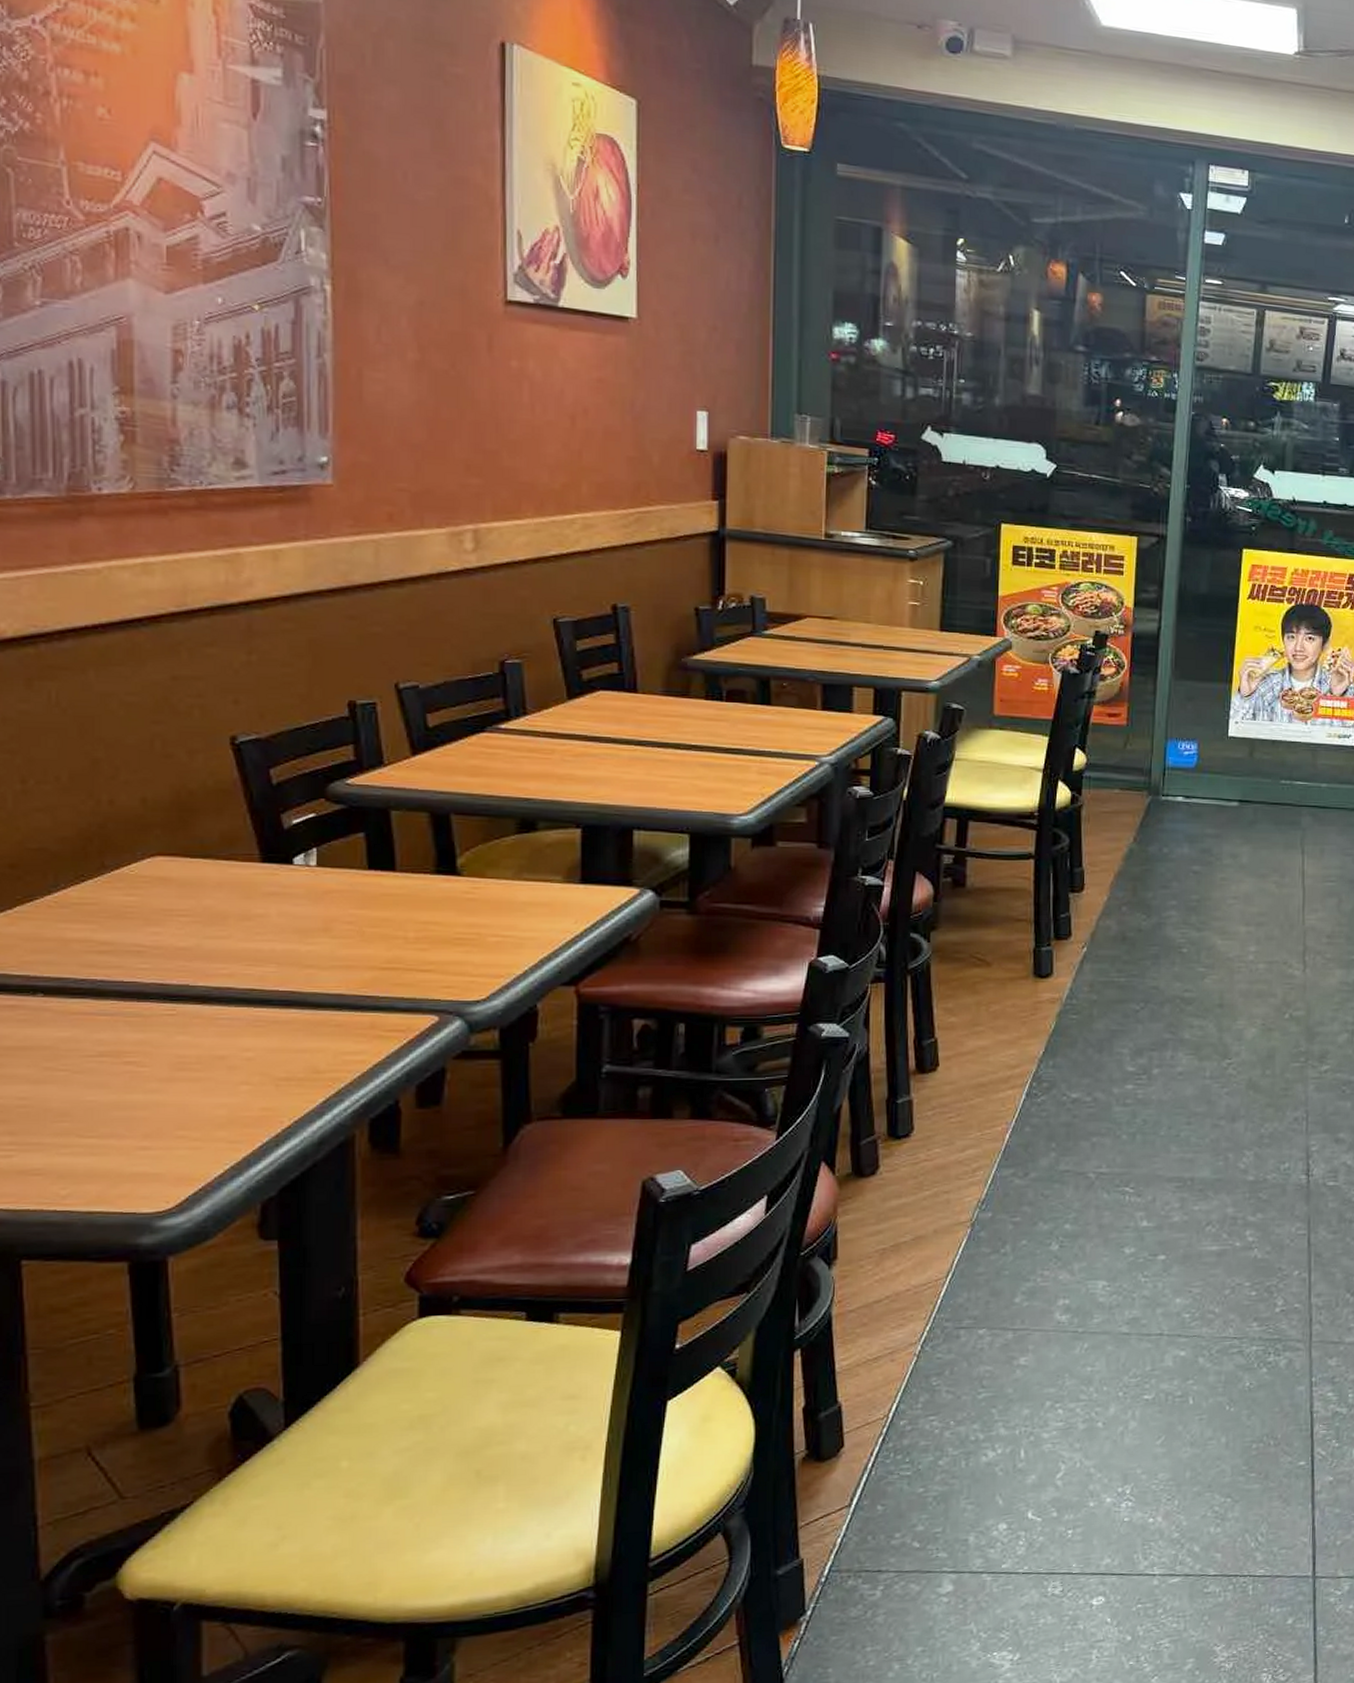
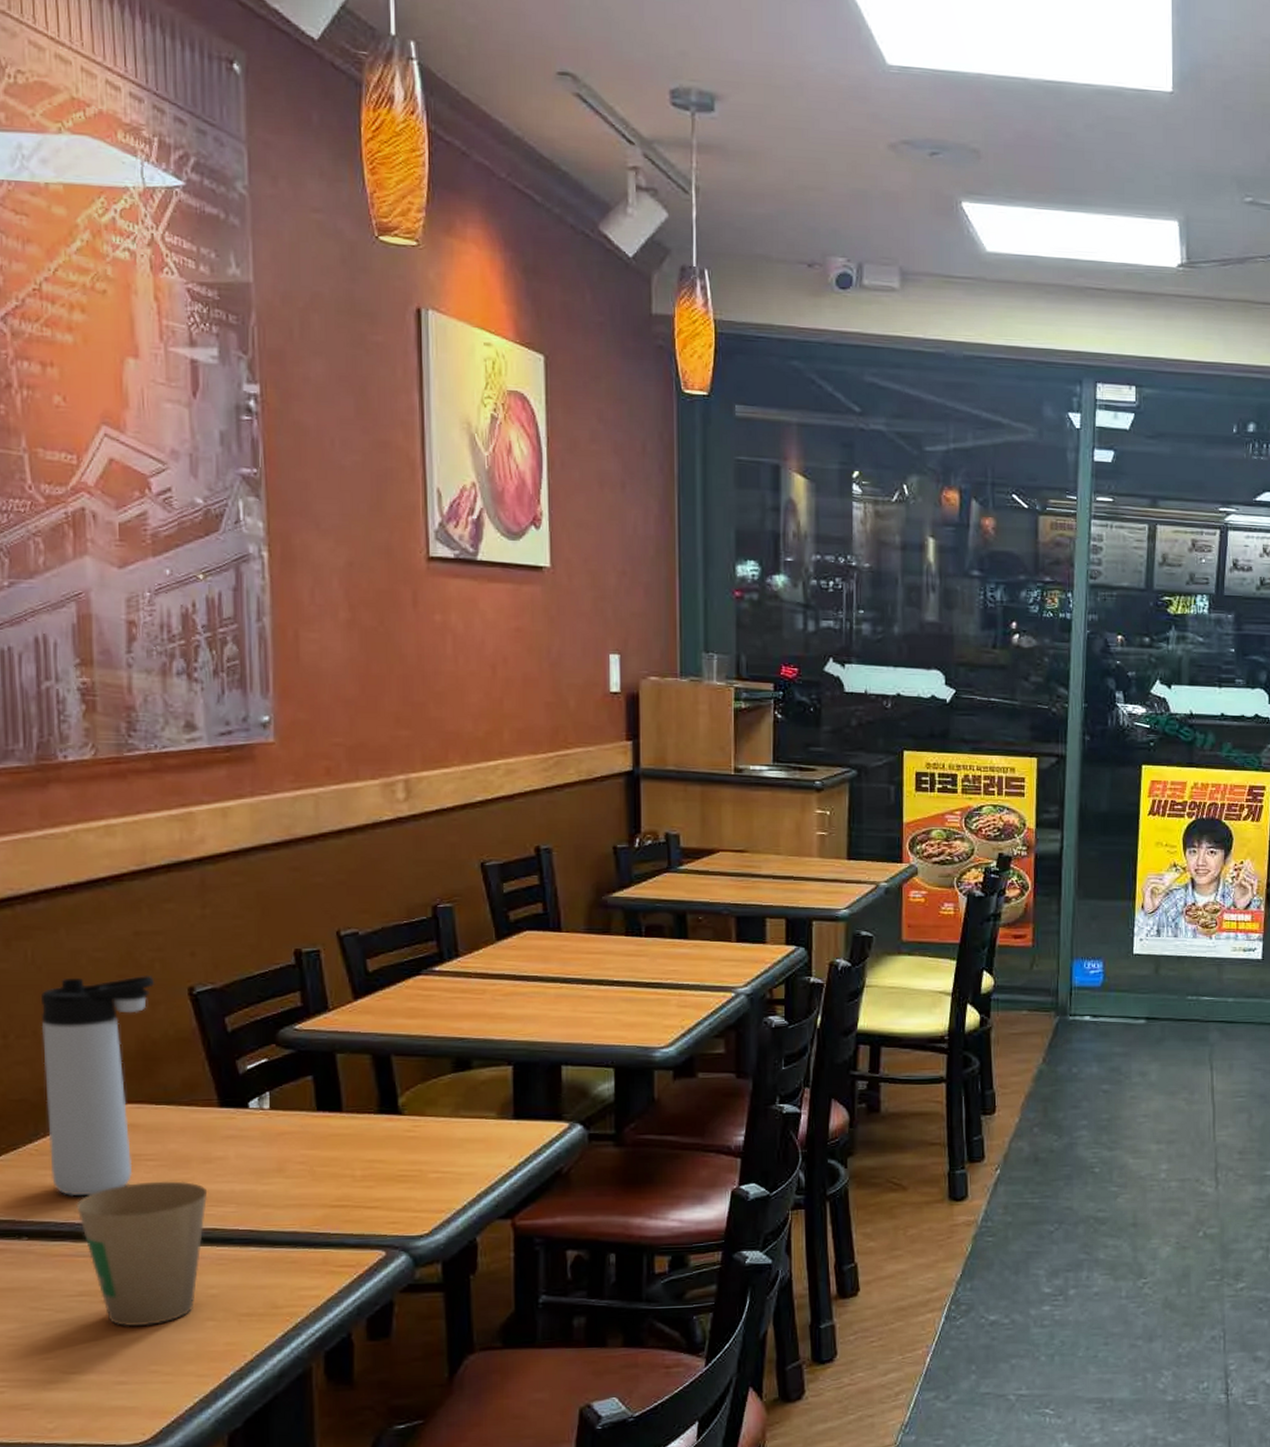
thermos bottle: none [64,721,194,952] -> present [40,974,155,1197]
paper cup: none [99,938,246,1090] -> present [76,1181,208,1327]

